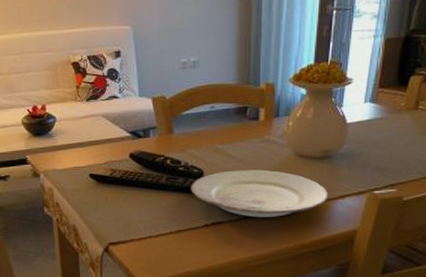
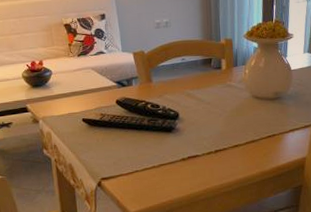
plate: present [190,169,329,217] -> none [168,110,281,151]

